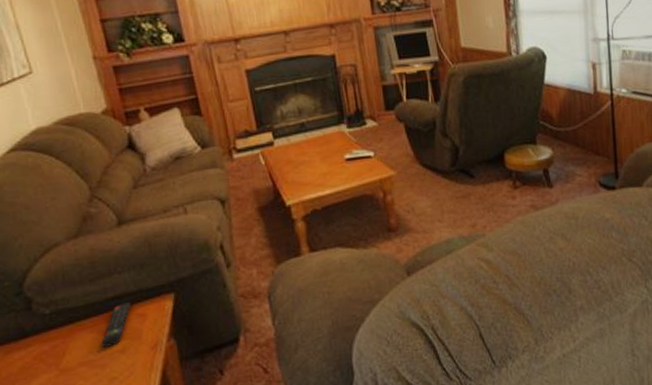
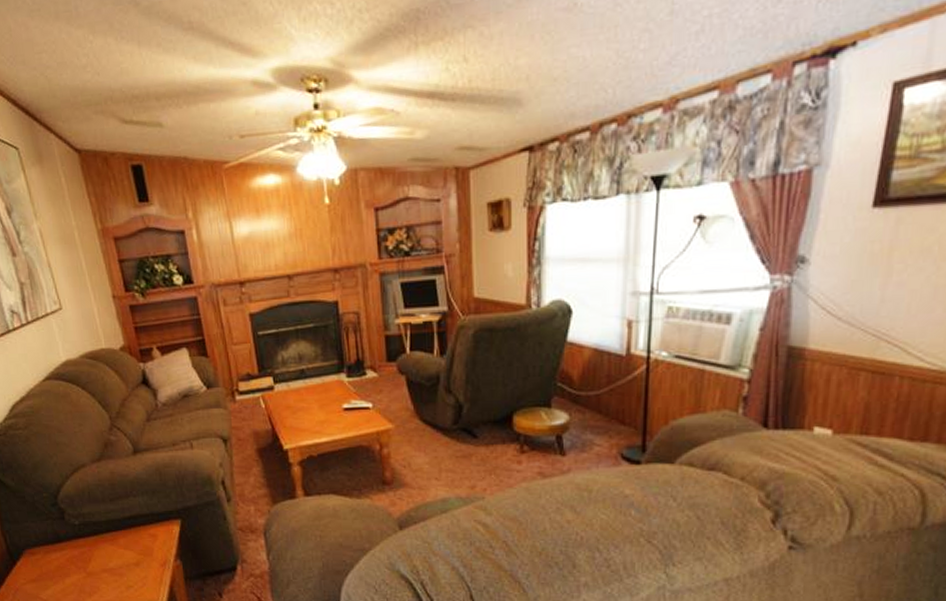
remote control: present [101,302,131,348] -> none [119,523,144,559]

